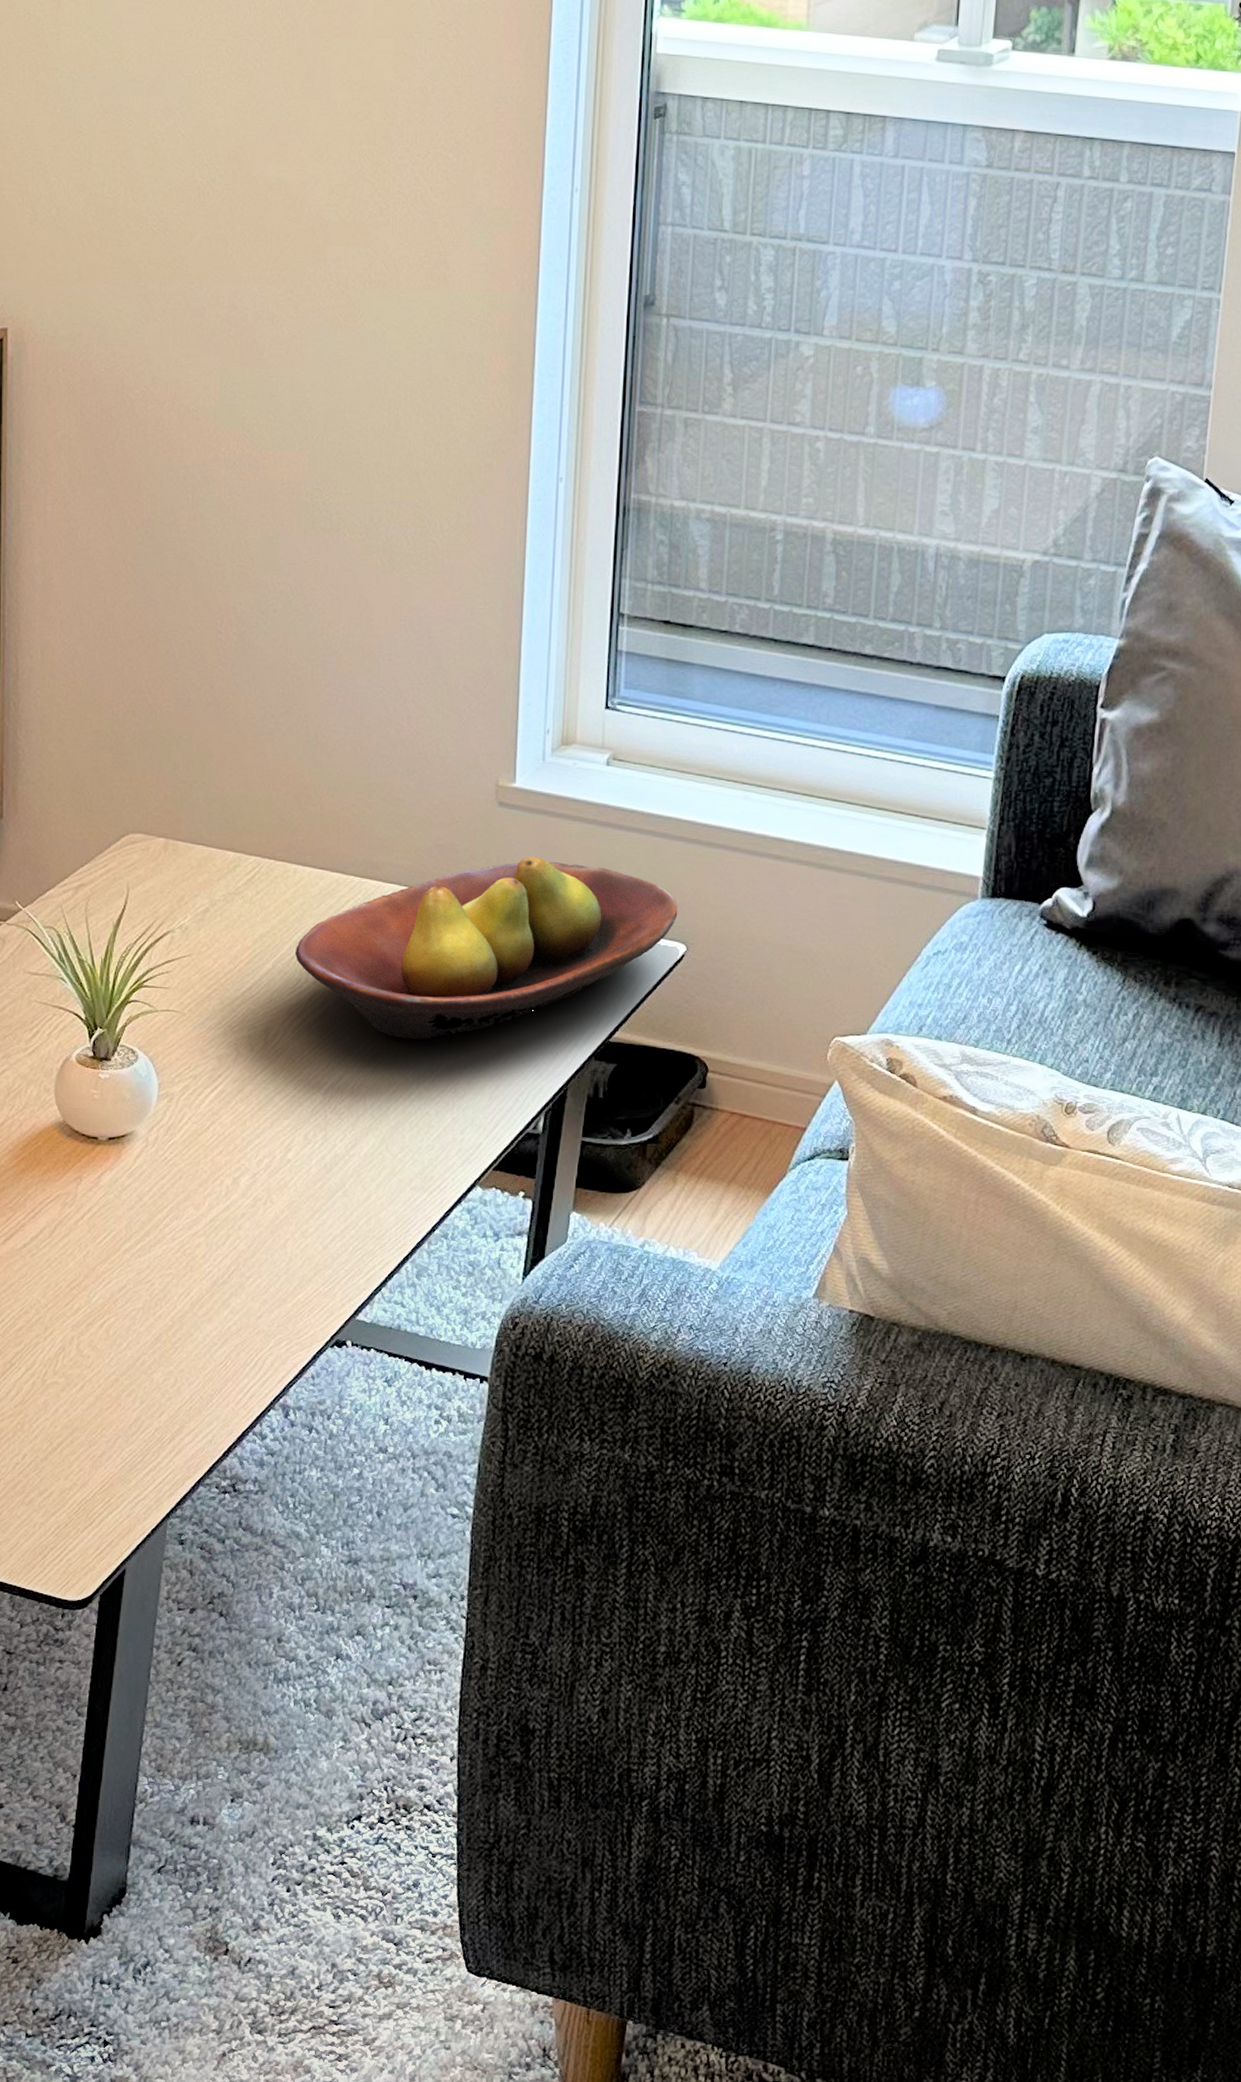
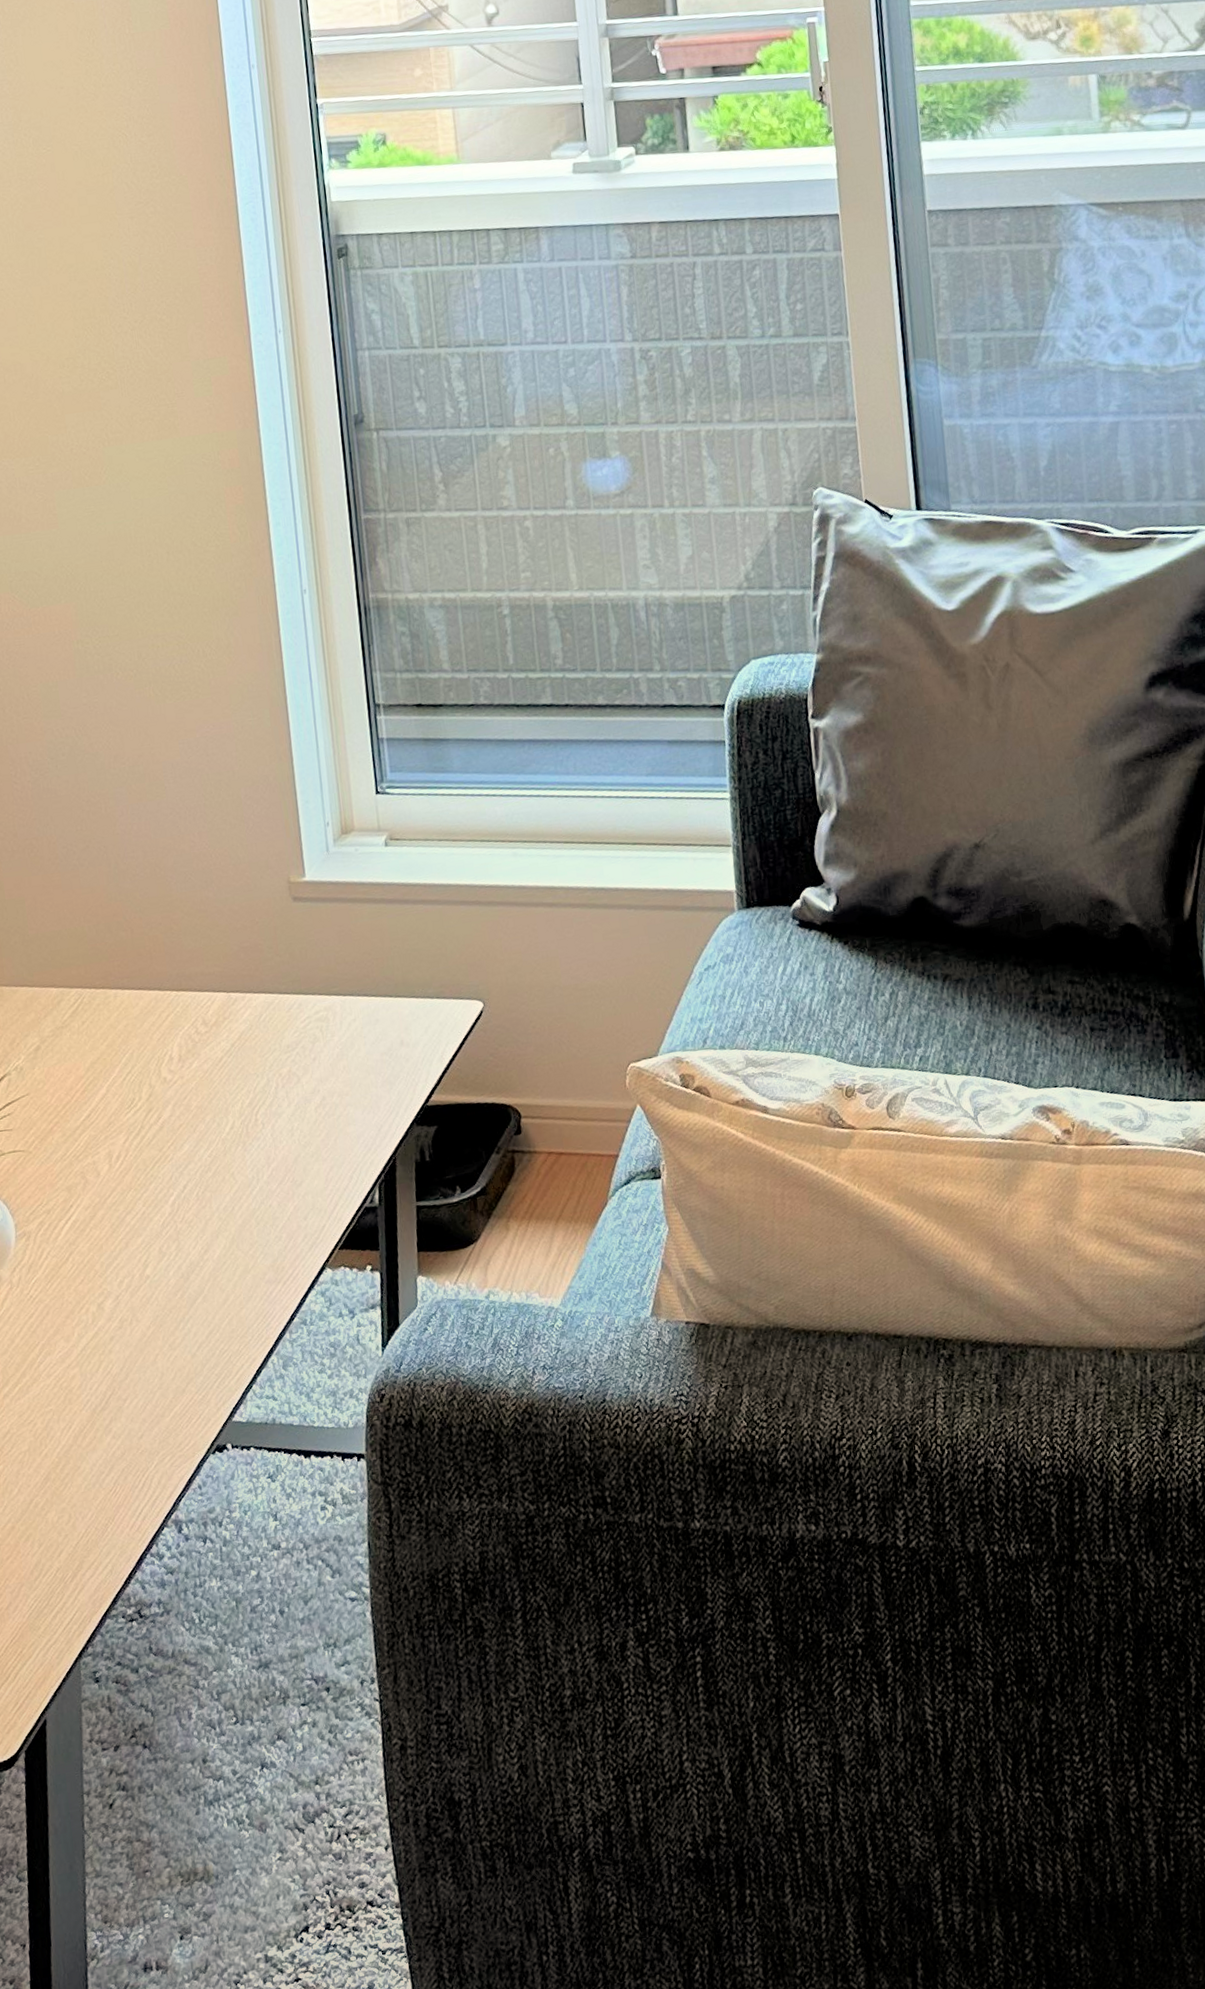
fruit bowl: present [295,857,678,1039] -> none [126,941,471,1138]

